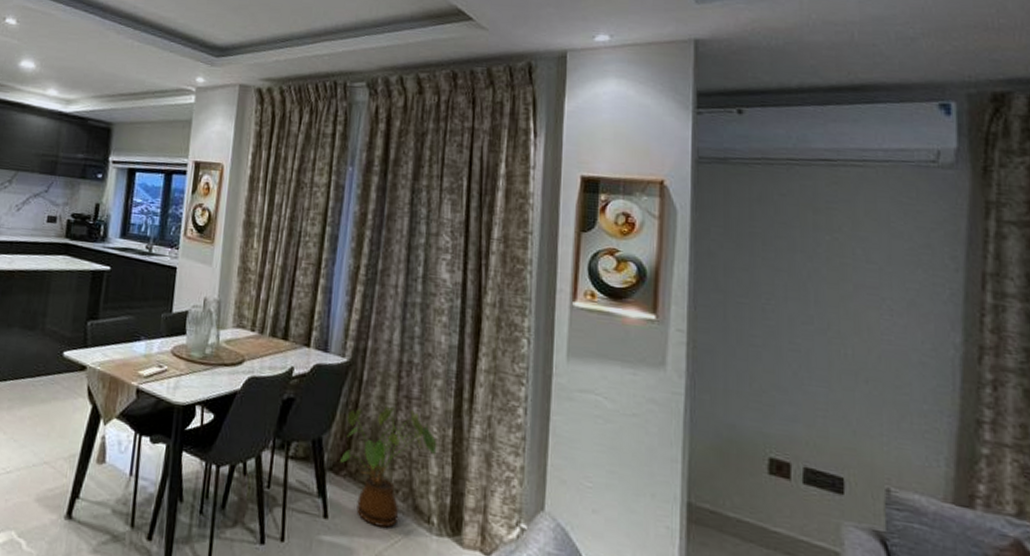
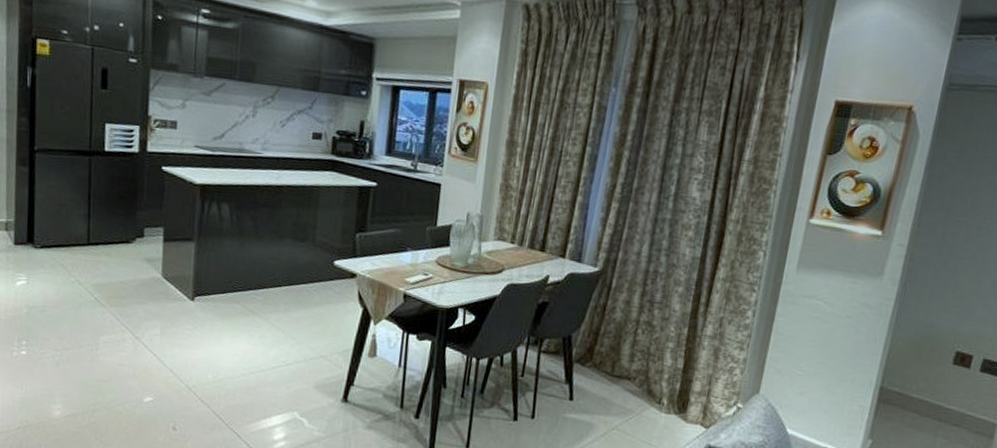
house plant: present [340,405,437,528] -> none [587,309,673,407]

